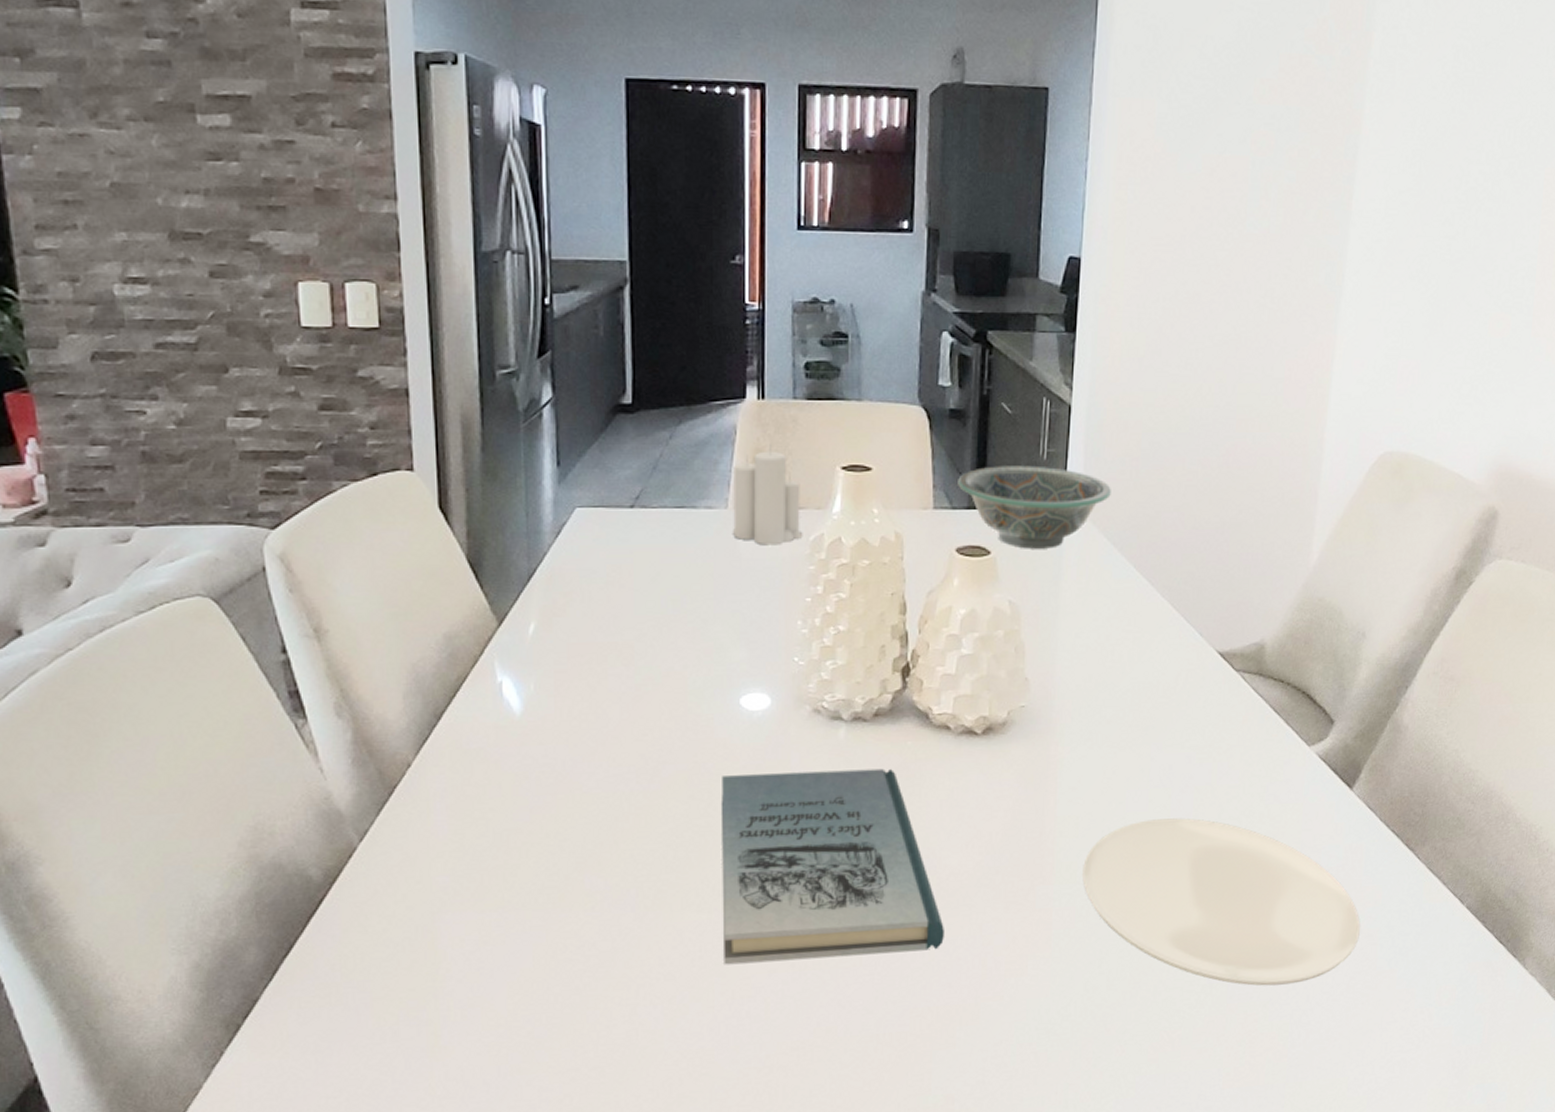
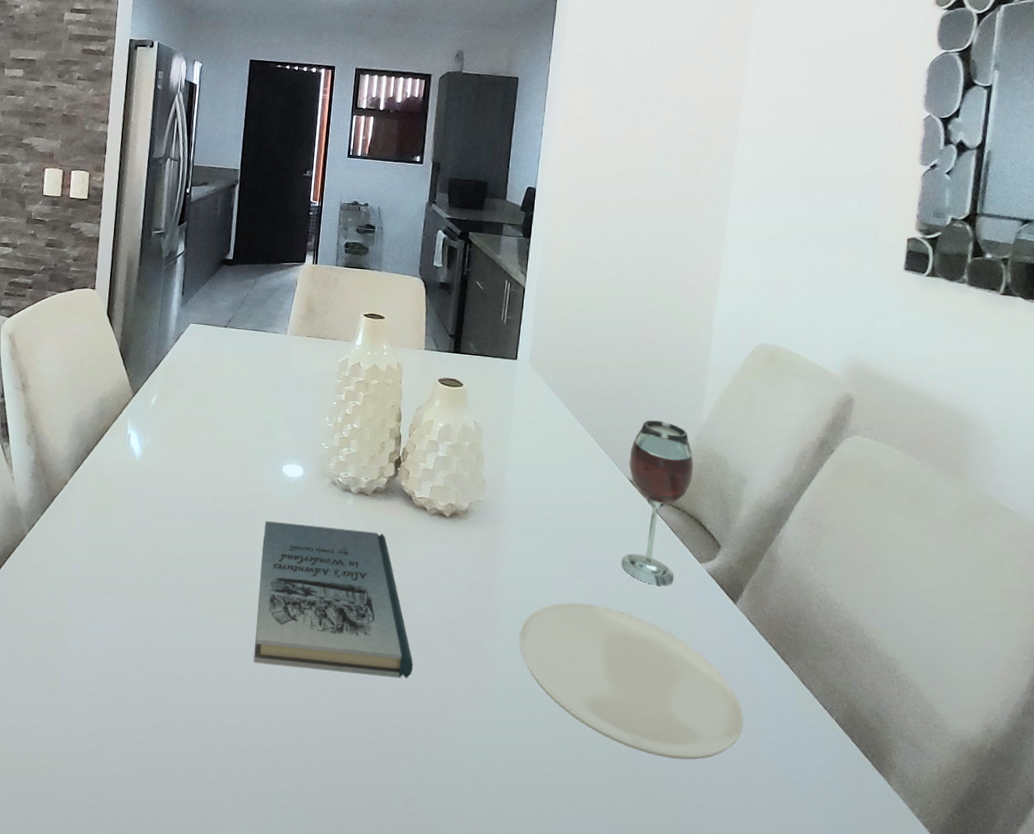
candle: present [733,444,803,546] -> none [289,294,336,363]
decorative bowl: present [958,465,1111,549] -> none [442,324,552,387]
wineglass: none [1211,570,1301,782] -> present [622,420,694,586]

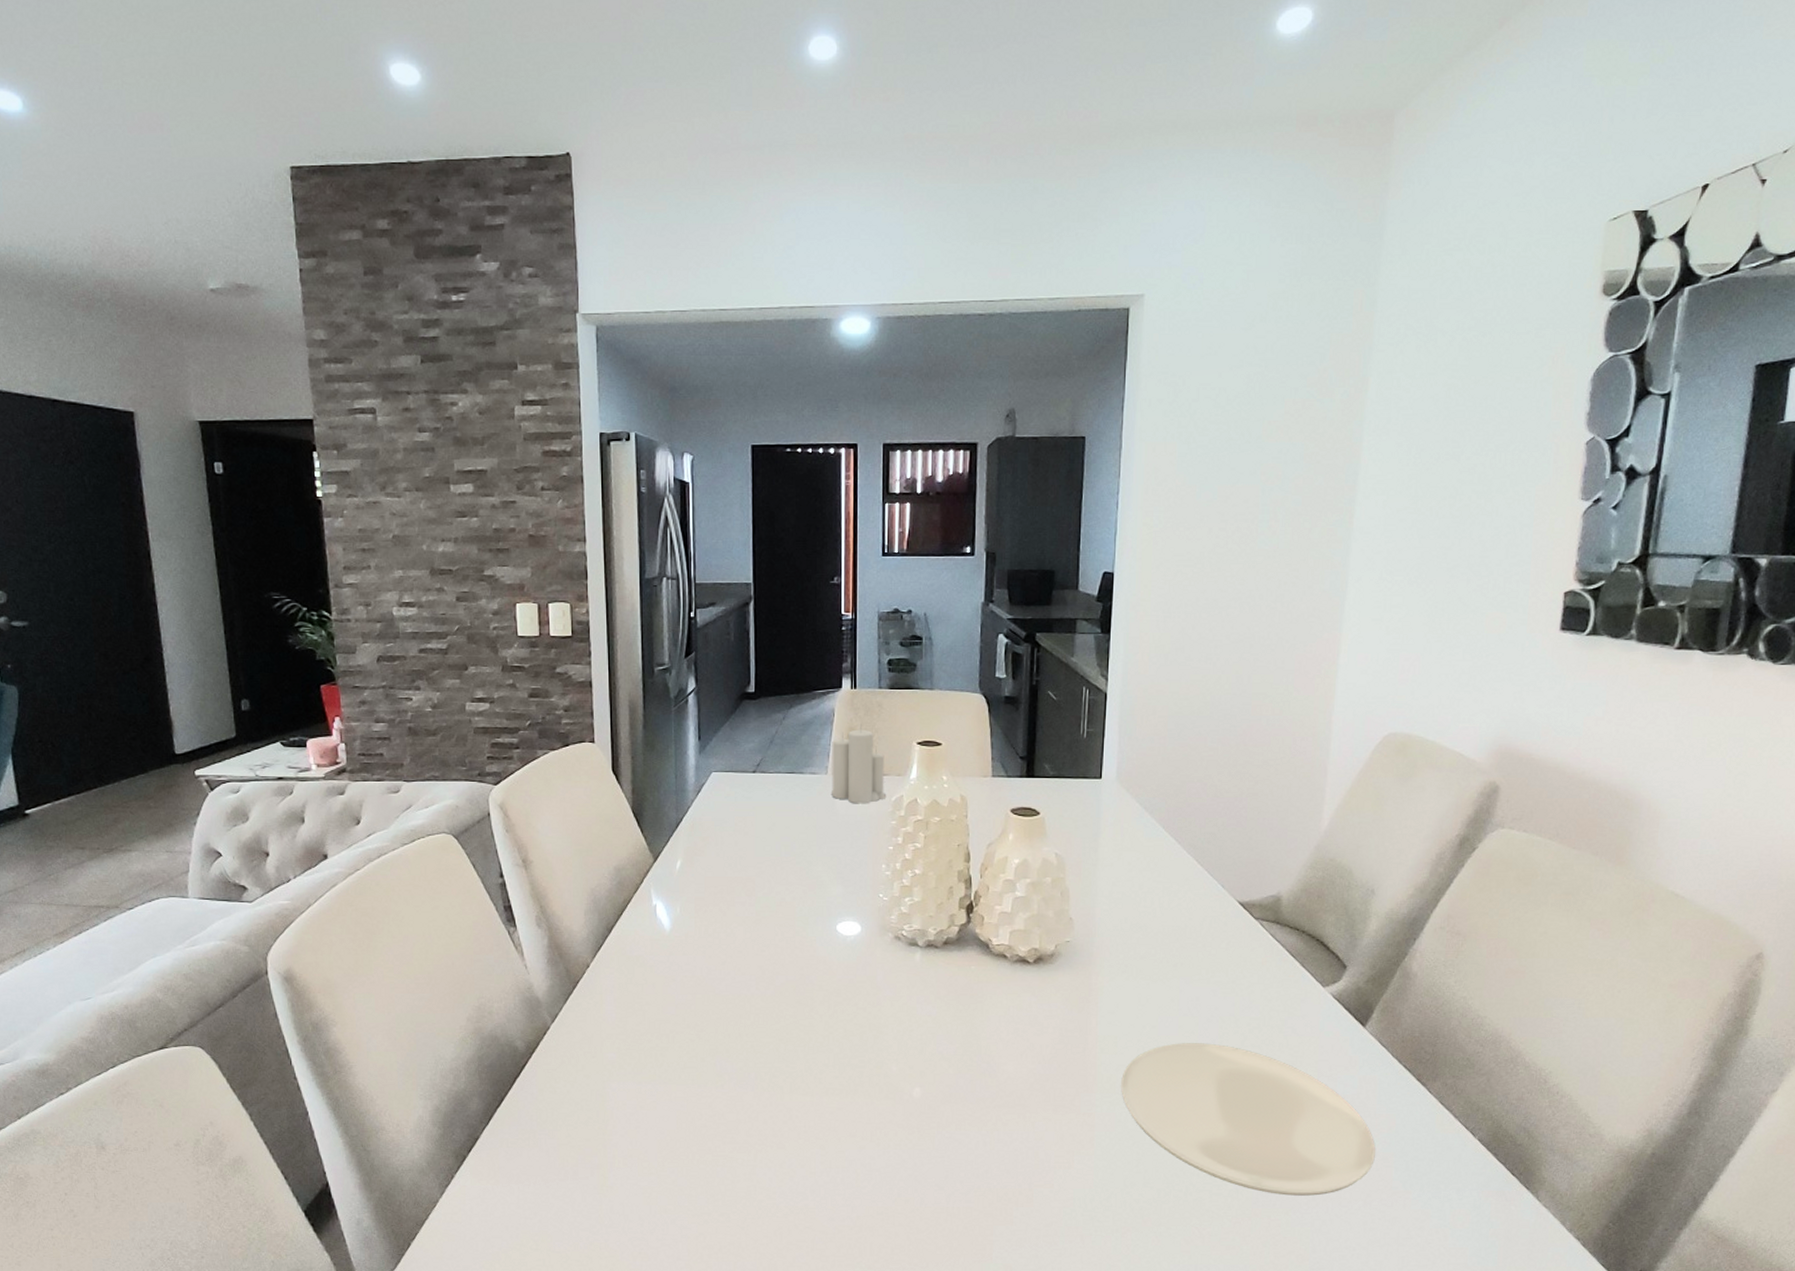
book: present [253,521,413,679] -> none [822,987,1003,1141]
candle: none [289,294,336,363] -> present [832,724,887,804]
wineglass: present [622,420,694,586] -> none [1234,833,1314,1015]

